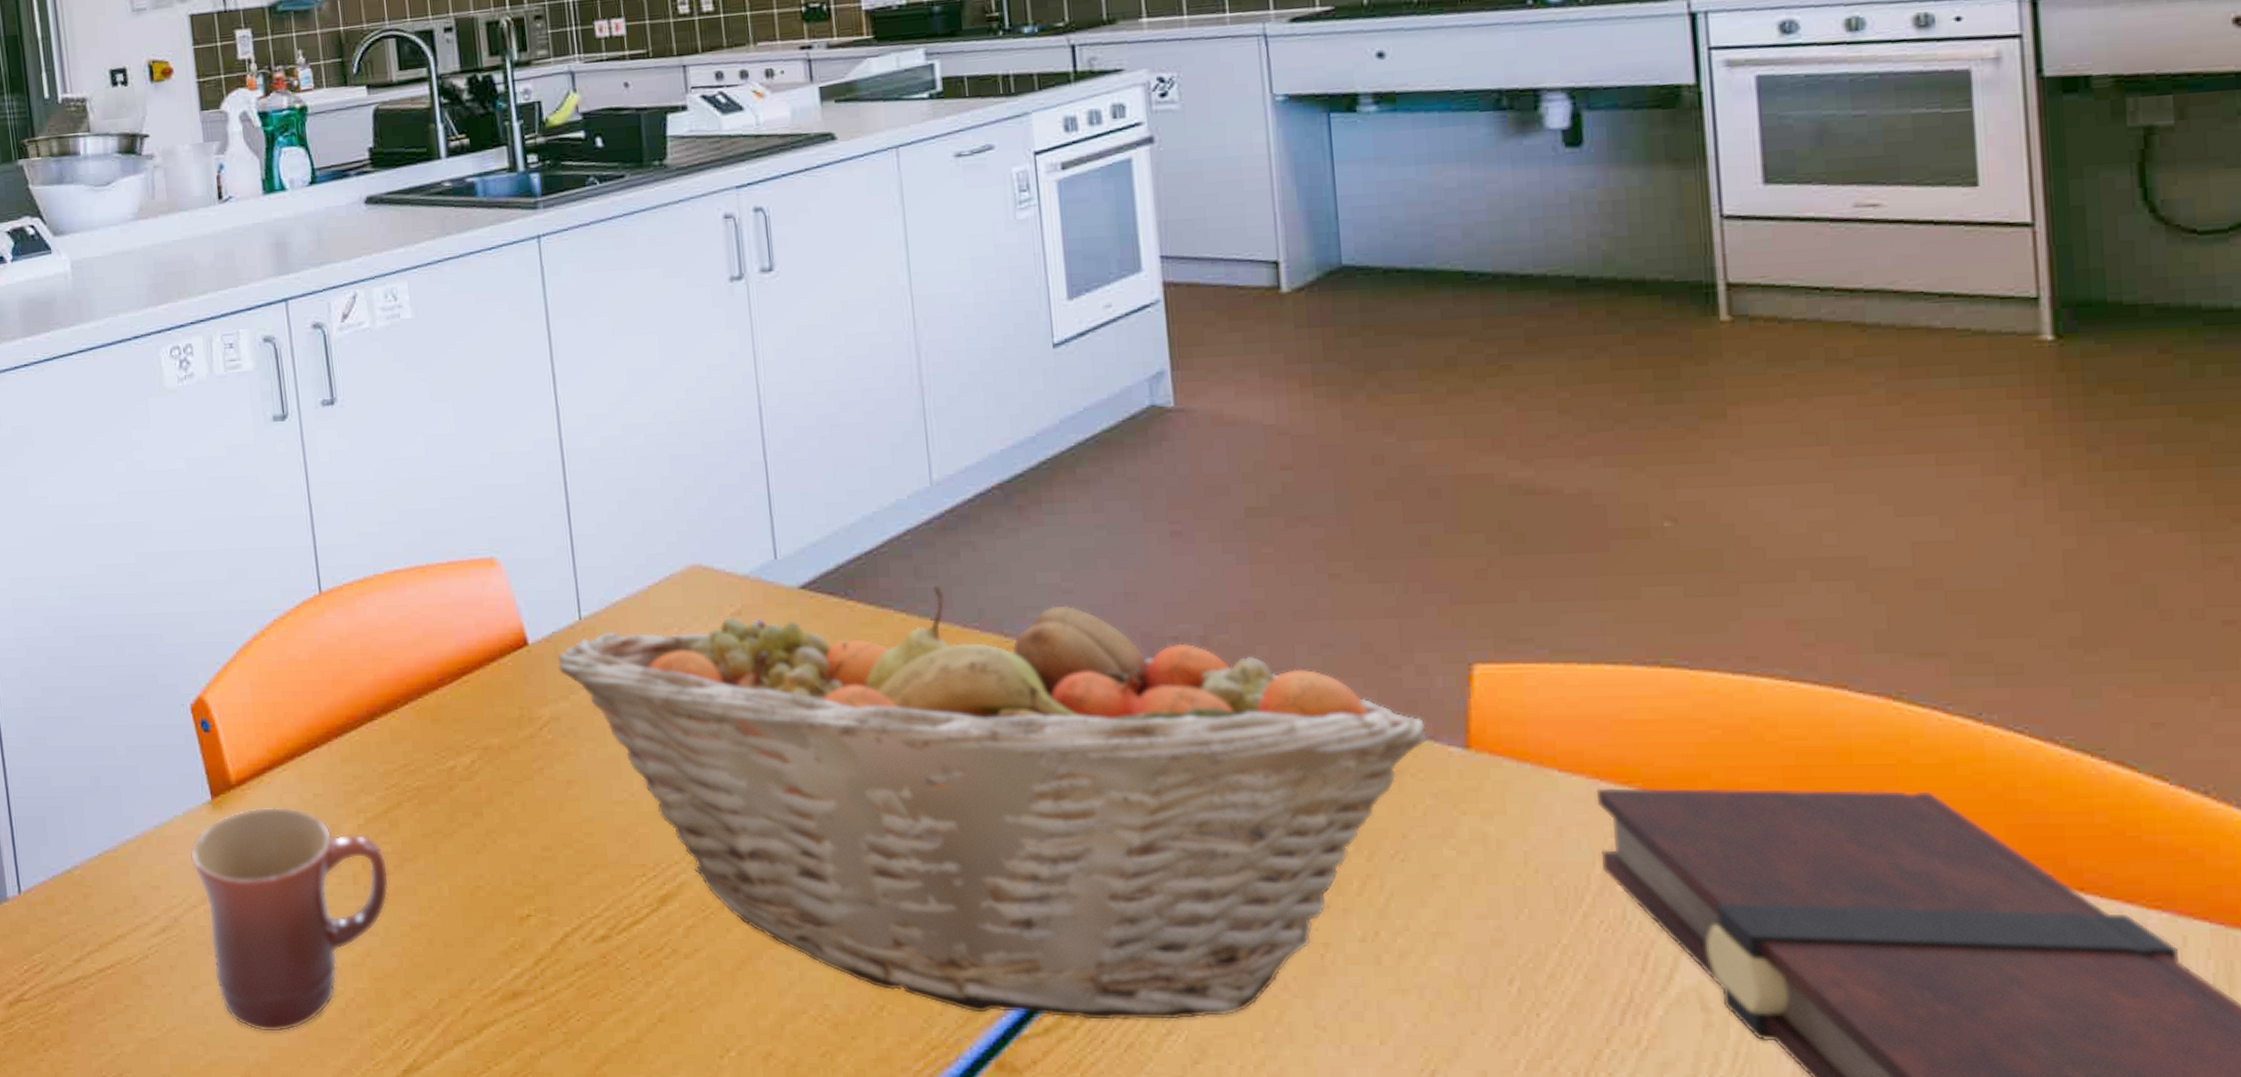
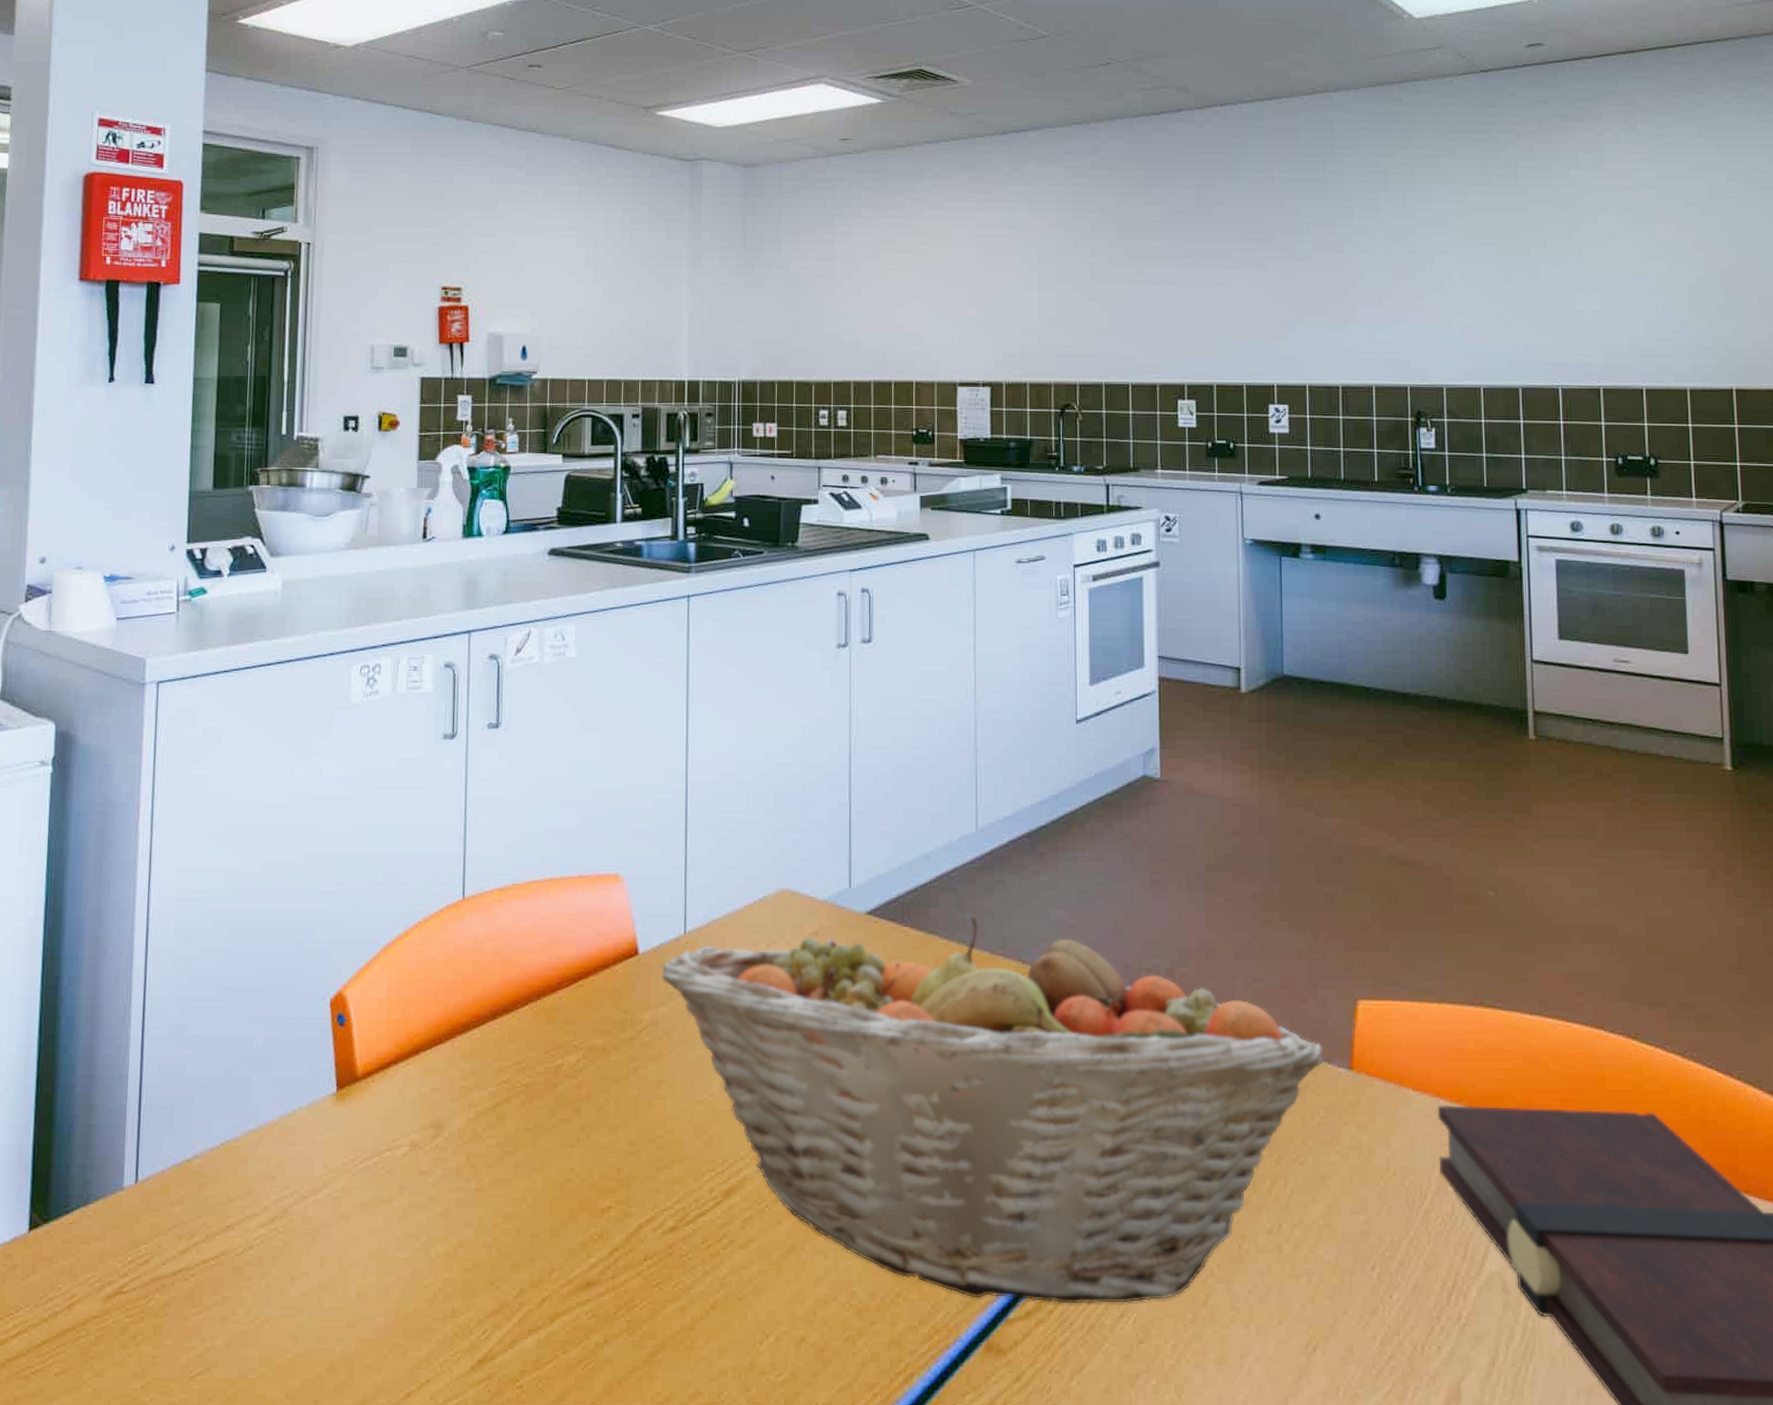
mug: present [189,806,390,1033] -> none [308,1099,490,1324]

